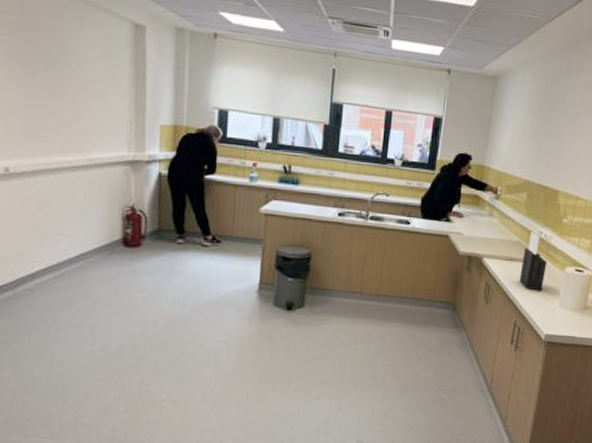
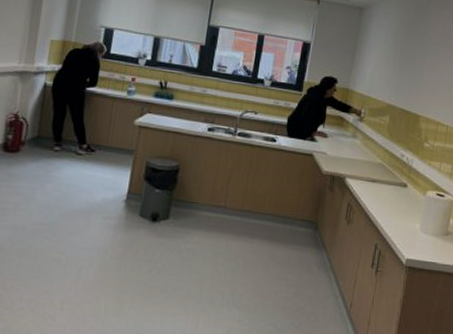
knife block: present [519,232,547,291] -> none [381,154,409,214]

